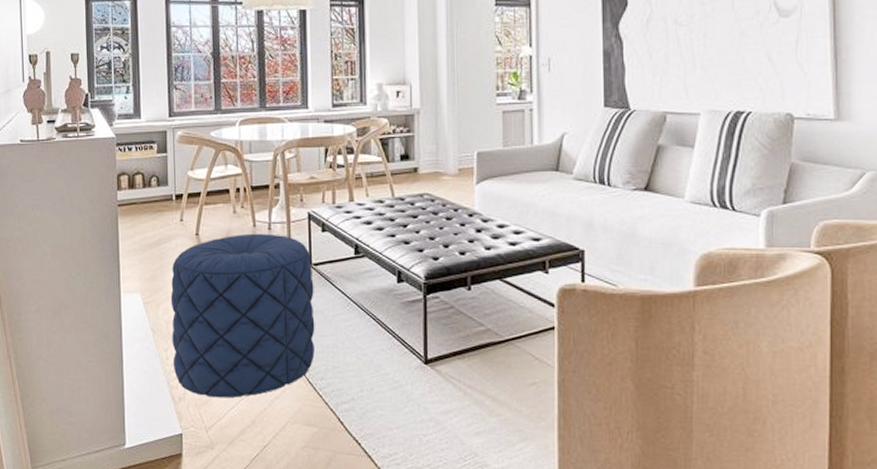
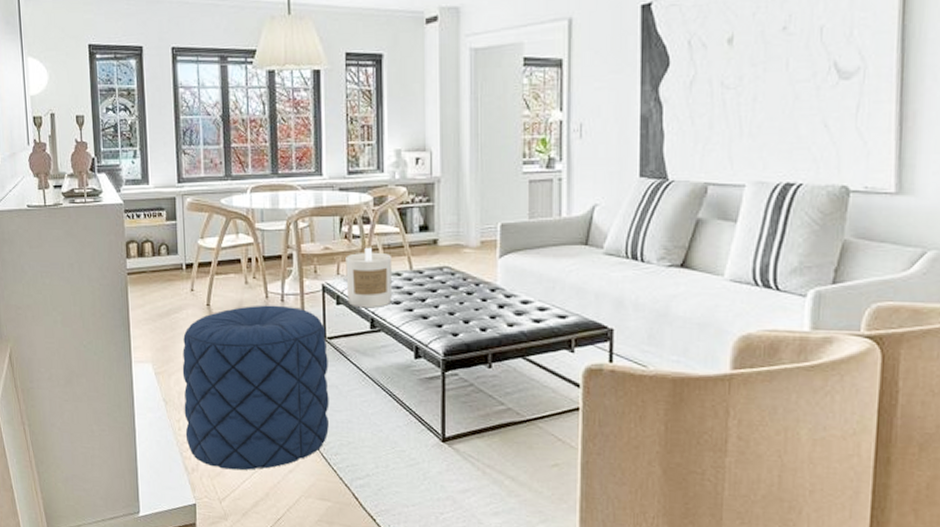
candle: none [330,176,376,235] -> present [346,247,393,308]

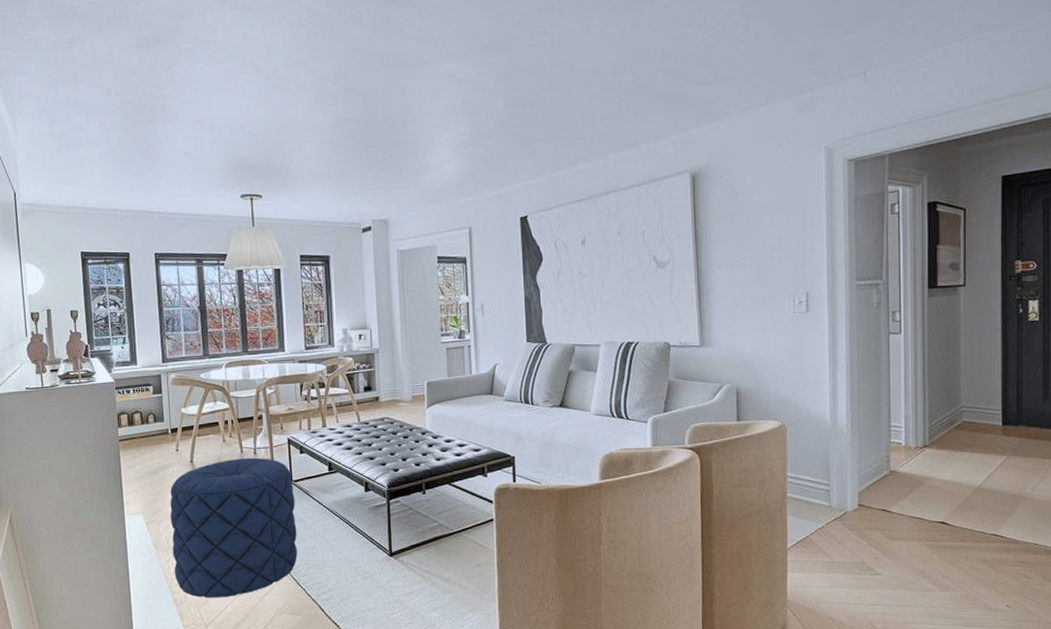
candle: present [346,247,393,308] -> none [306,406,345,455]

